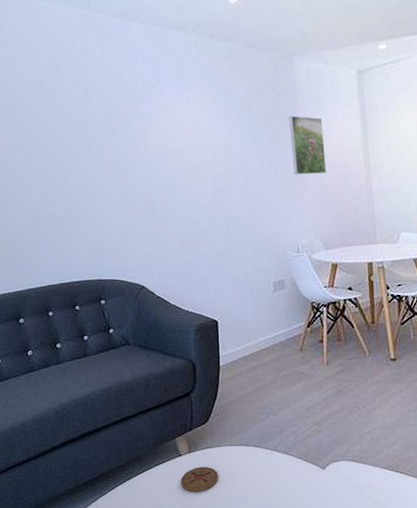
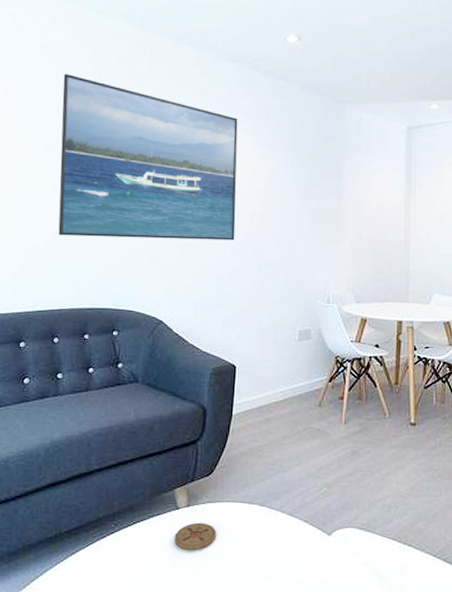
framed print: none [23,64,202,218] -> present [58,73,238,241]
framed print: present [288,115,327,176] -> none [333,162,368,226]

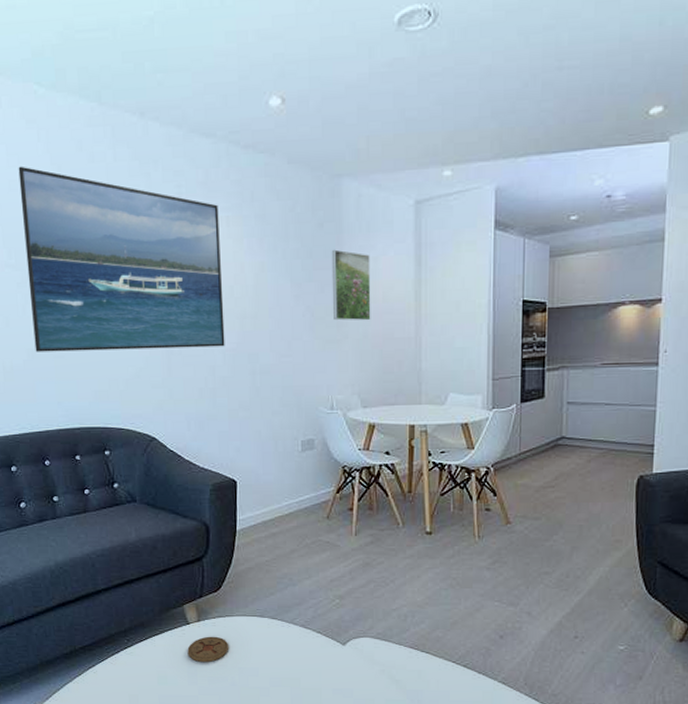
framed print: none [333,162,368,226] -> present [331,249,371,321]

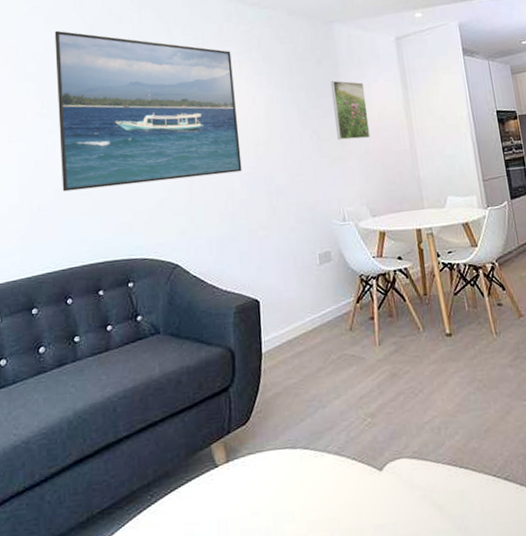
coaster: present [187,636,229,663] -> none [216,478,262,513]

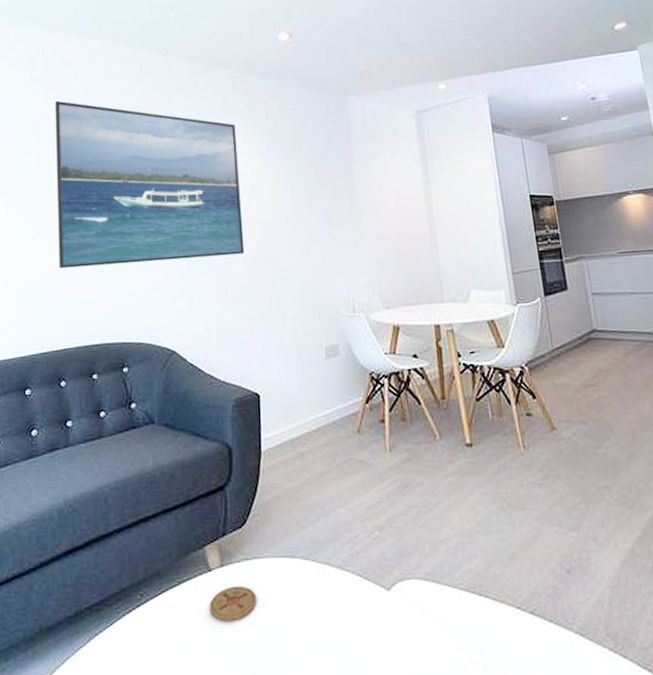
coaster: none [216,478,262,513] -> present [209,585,257,622]
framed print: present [330,80,370,141] -> none [342,157,385,224]

